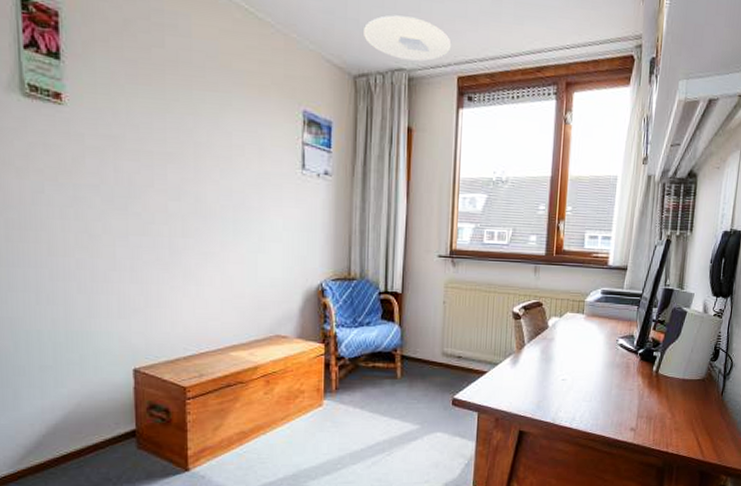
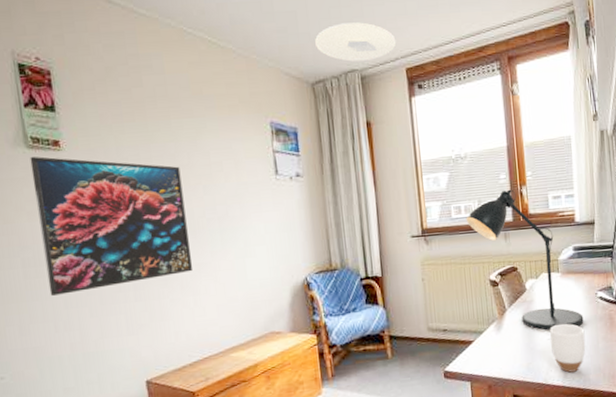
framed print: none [25,107,199,265] -> present [30,156,193,296]
desk lamp: none [497,221,601,371] -> present [466,189,584,330]
mug: none [564,367,600,415] -> present [550,324,586,373]

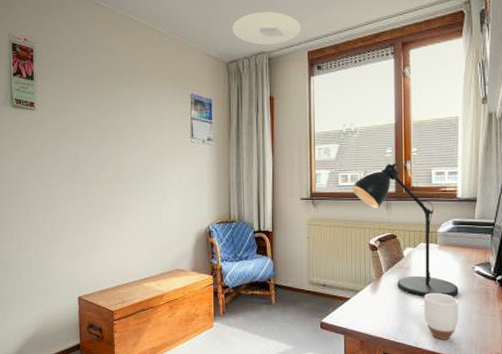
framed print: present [30,156,193,296] -> none [13,114,121,222]

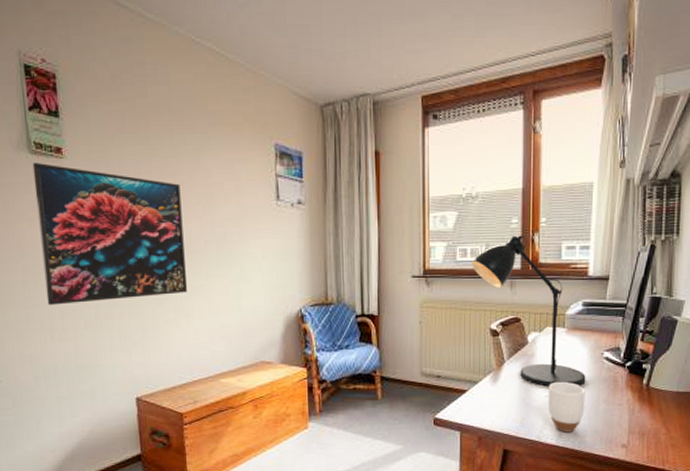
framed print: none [13,114,121,222] -> present [32,163,188,305]
ceiling light: present [233,11,301,45] -> none [328,42,414,85]

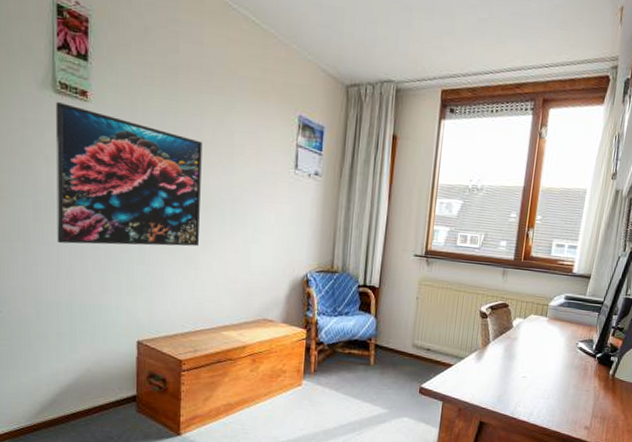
desk lamp: present [471,235,586,387] -> none [469,228,561,371]
mug: present [548,382,586,433] -> none [524,365,559,412]

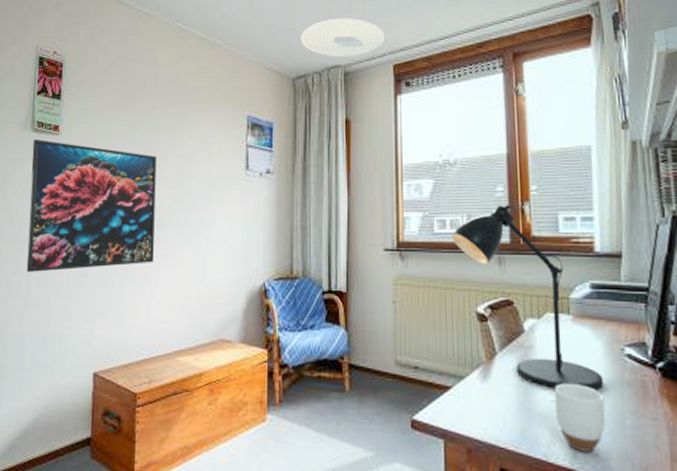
ceiling light: none [358,30,438,75] -> present [301,18,385,57]
desk lamp: none [469,228,561,371] -> present [451,204,604,390]
mug: none [524,365,559,412] -> present [555,384,606,453]

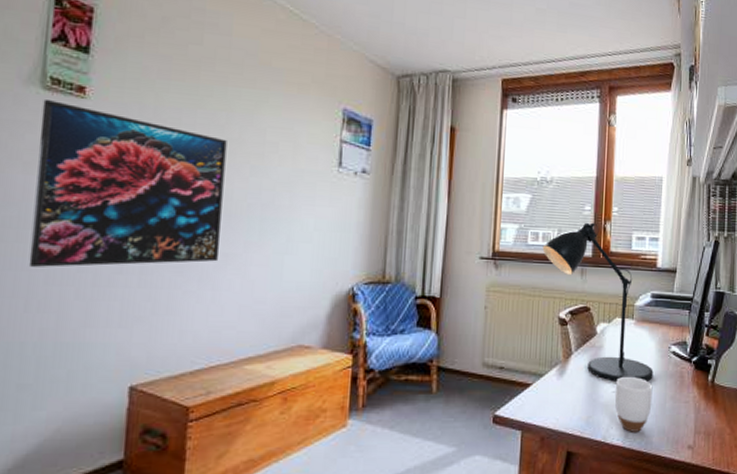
ceiling light: present [301,18,385,57] -> none [409,20,496,64]

